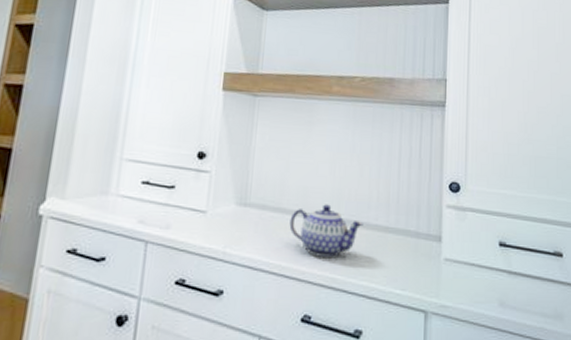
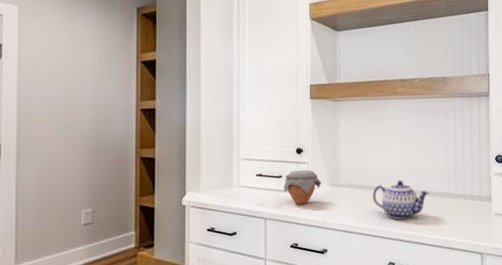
jar: none [175,180,226,228] -> present [284,169,322,205]

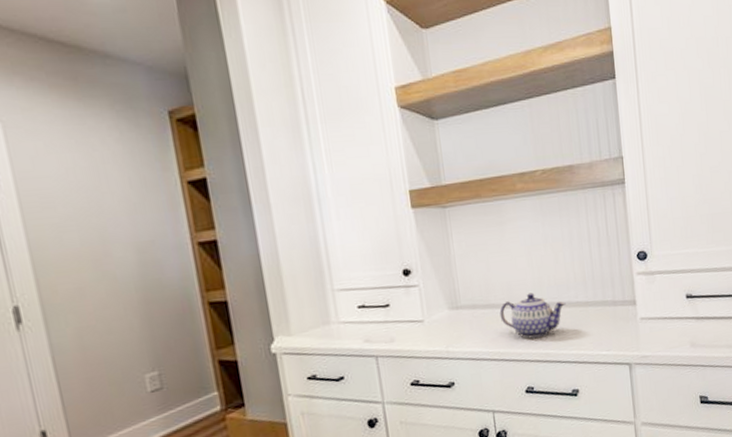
jar: present [284,169,322,205] -> none [393,293,439,336]

